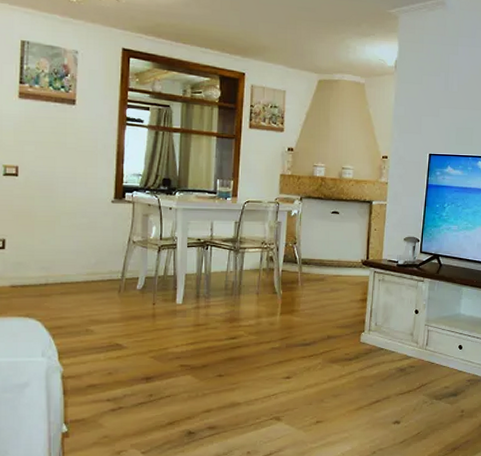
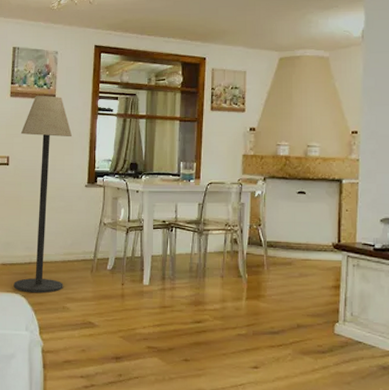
floor lamp: none [26,99,95,317] -> present [13,96,72,294]

